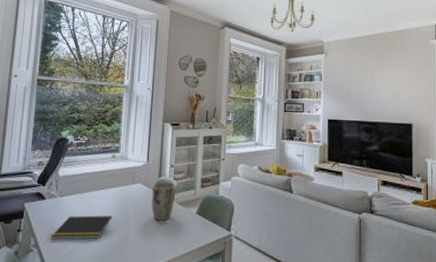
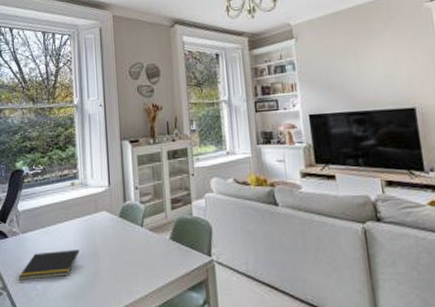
plant pot: present [151,181,175,221] -> none [118,206,145,251]

